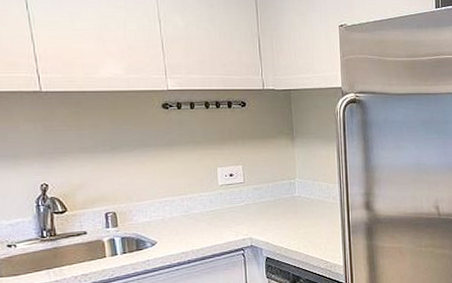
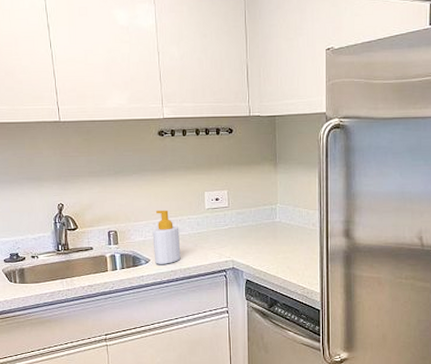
soap bottle: none [158,187,193,247] -> present [152,210,181,264]

